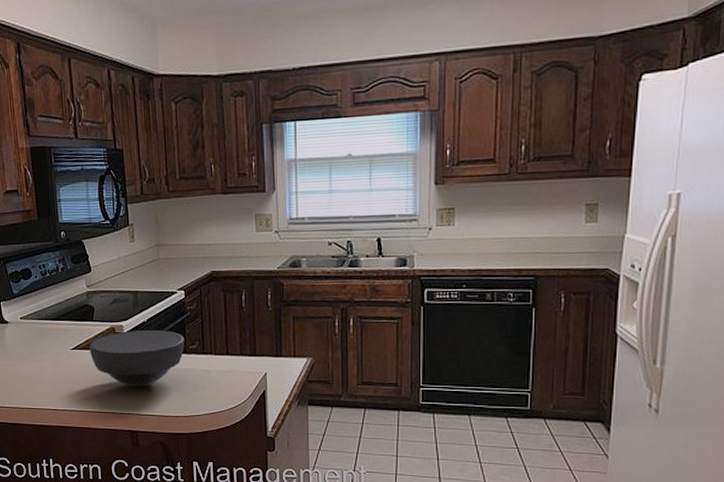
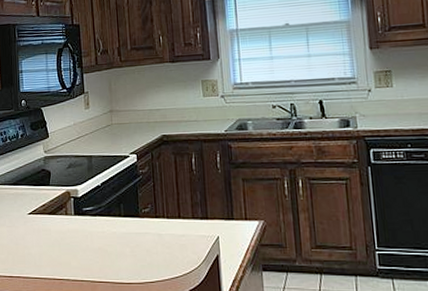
bowl: present [88,330,185,387] -> none [45,194,138,252]

